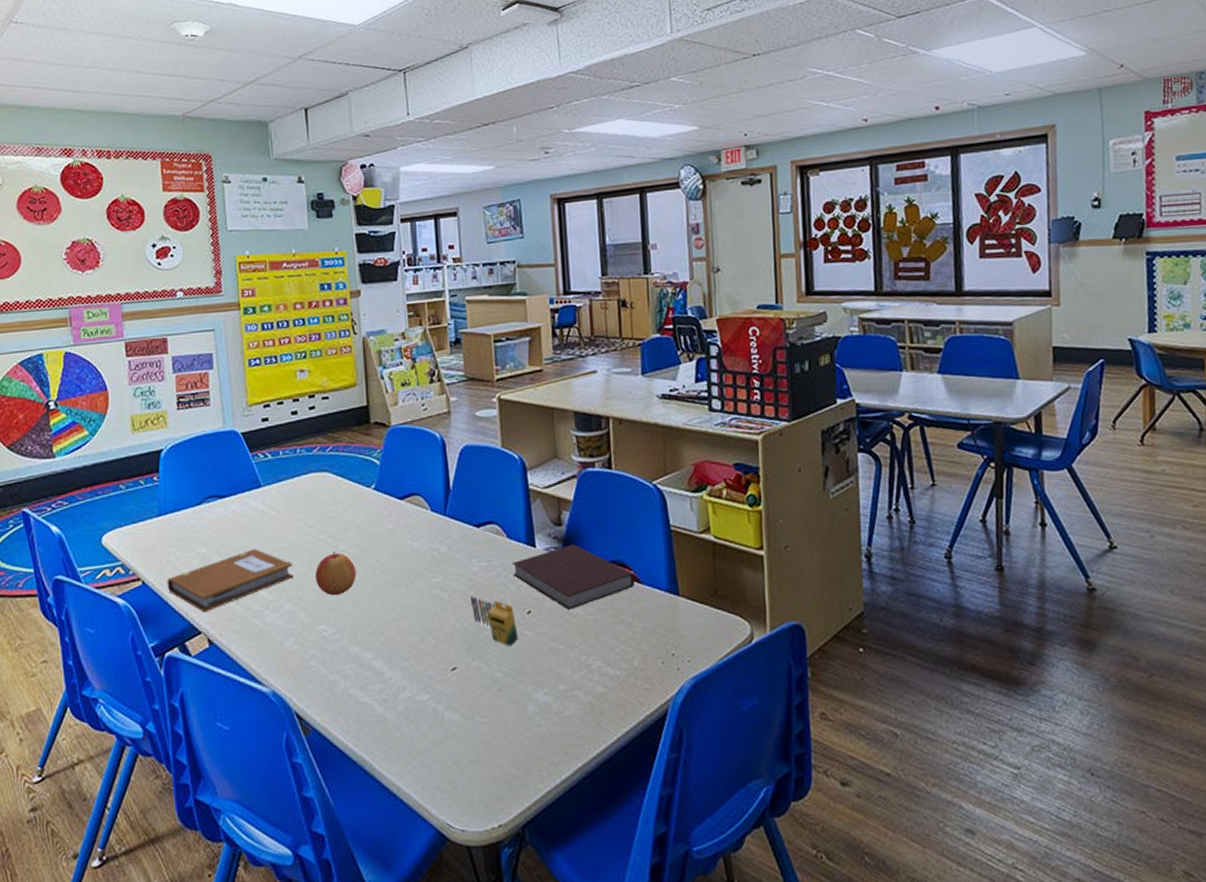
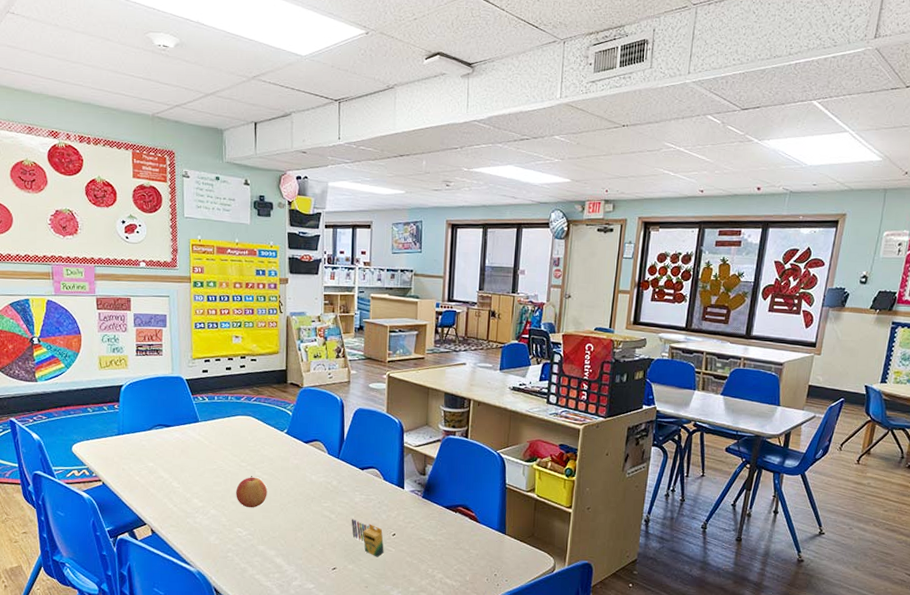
notebook: present [167,549,294,613] -> none [122,467,220,510]
notebook: present [512,544,635,610] -> none [385,489,475,536]

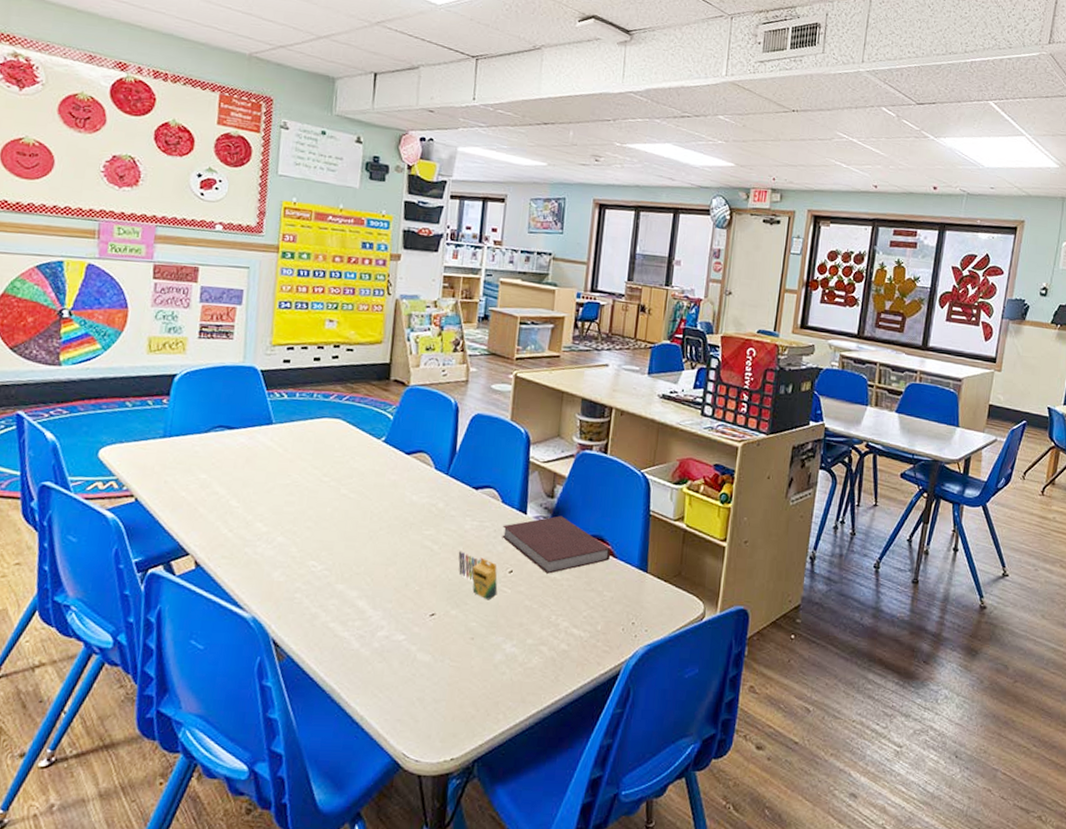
apple: present [236,476,268,508] -> none [312,494,355,536]
notebook: none [385,489,475,536] -> present [502,516,612,574]

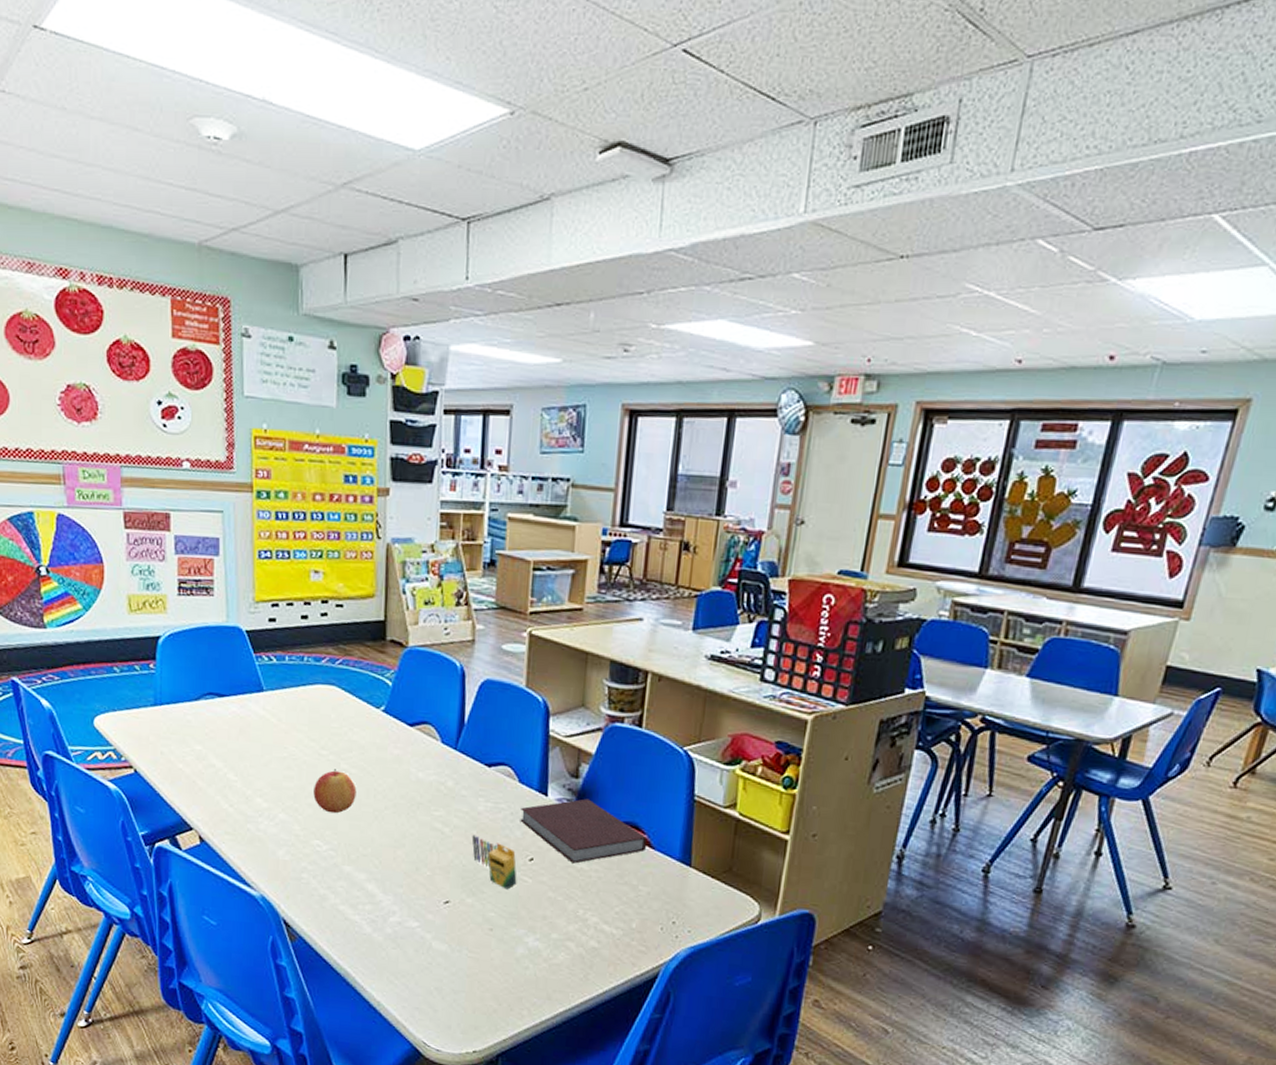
apple: none [312,494,355,536] -> present [313,769,357,814]

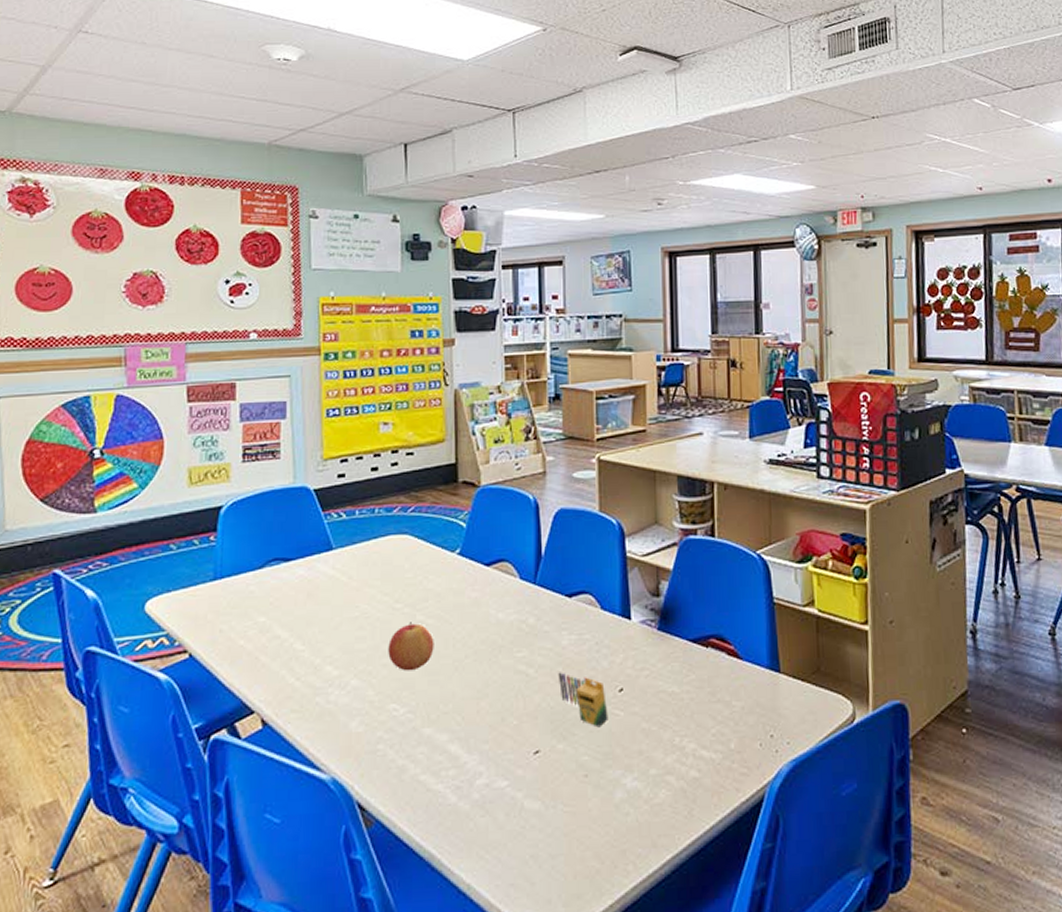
notebook: present [520,798,648,864] -> none [605,616,735,688]

